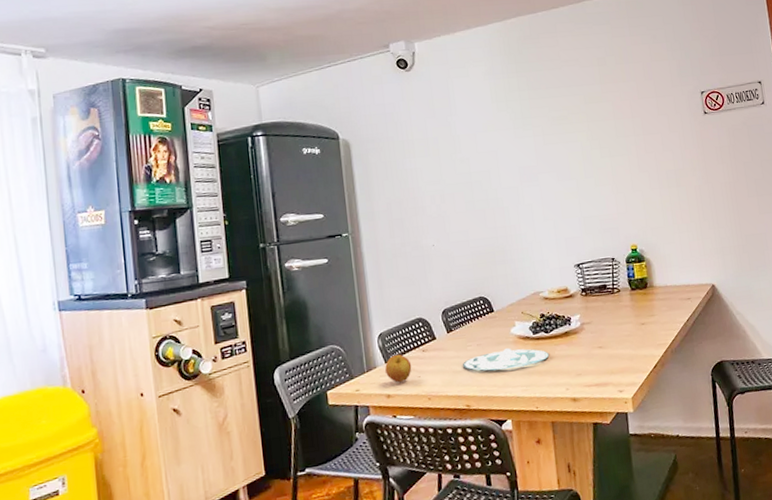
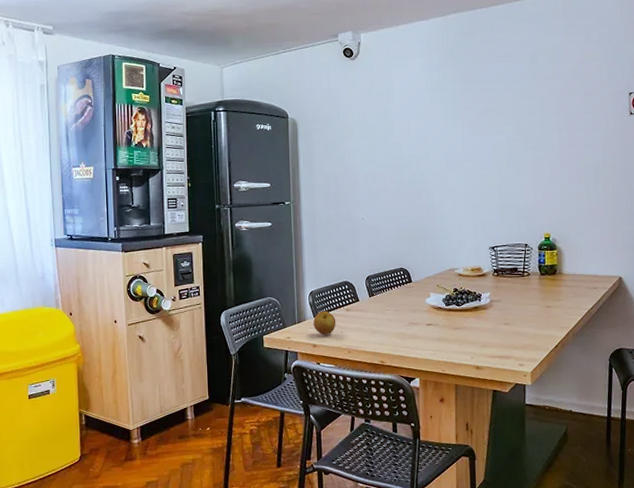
plate: present [463,348,550,371] -> none [381,316,459,334]

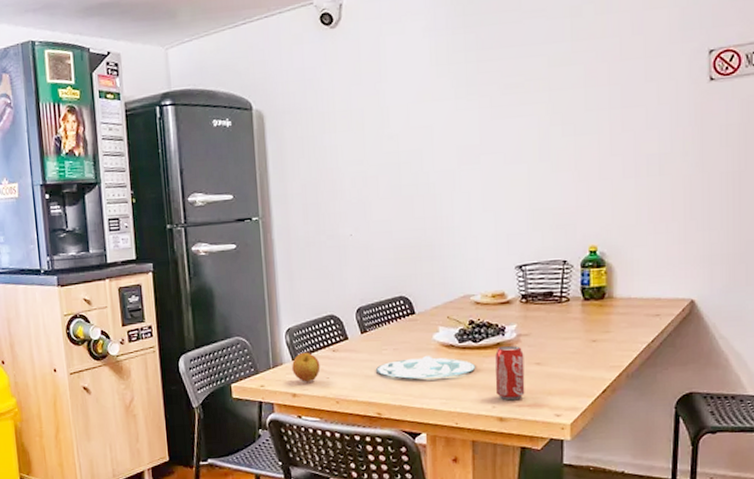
plate: none [381,316,459,334] -> present [376,356,476,379]
beverage can: none [473,309,496,353] -> present [495,345,525,401]

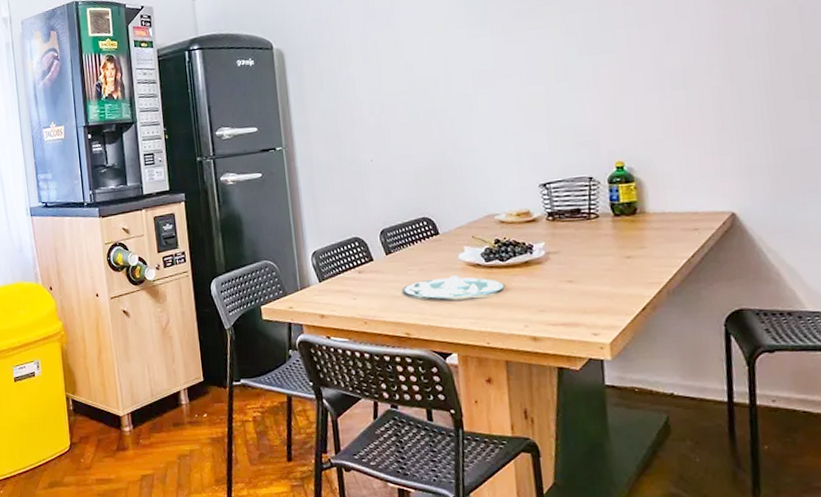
apple: present [292,352,320,383] -> none [319,274,347,304]
beverage can: present [495,345,525,401] -> none [524,263,559,320]

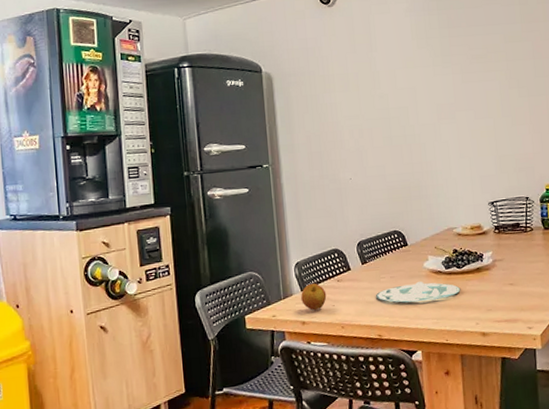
apple: none [319,274,347,304] -> present [301,283,327,311]

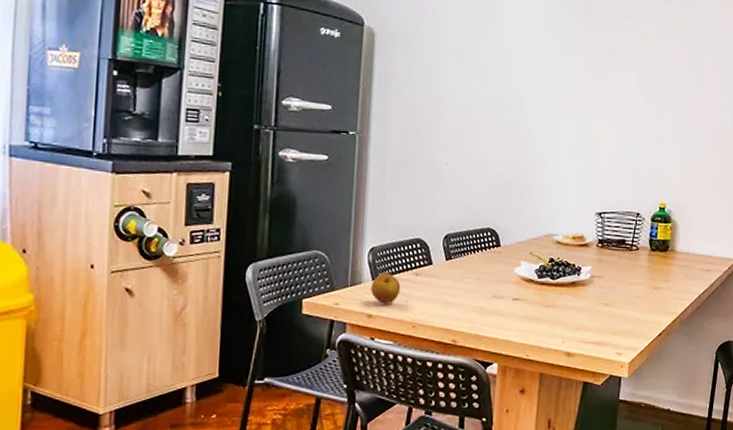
plate: present [376,282,461,303] -> none [456,288,551,311]

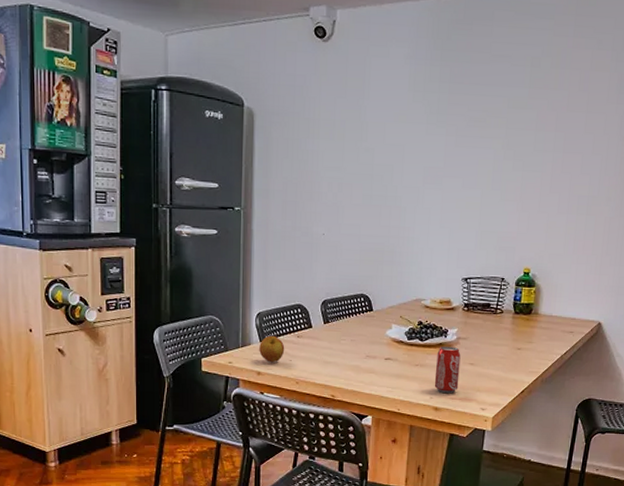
beverage can: none [566,285,595,337] -> present [434,346,461,394]

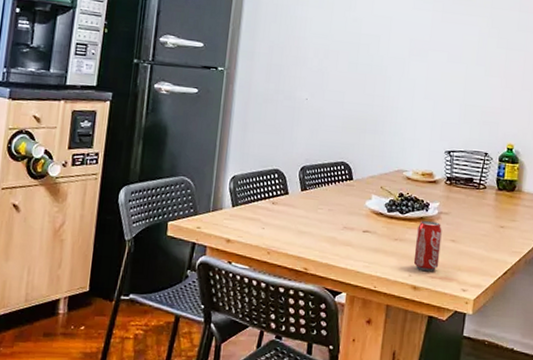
apple: present [259,335,285,363] -> none [230,200,258,230]

